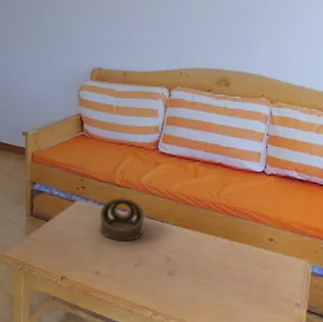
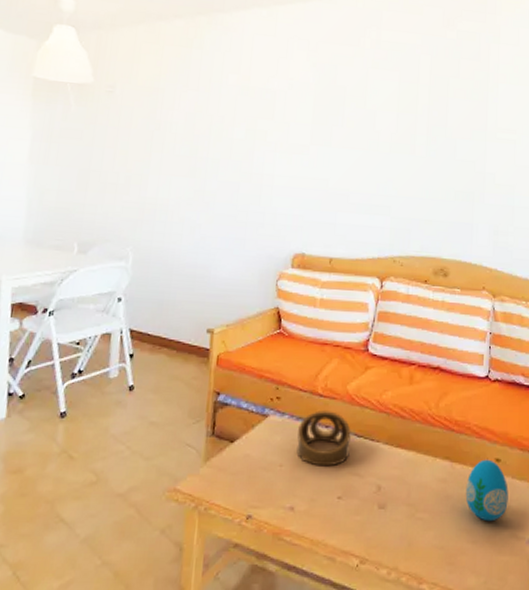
decorative egg: none [242,239,280,288] -> present [465,459,508,522]

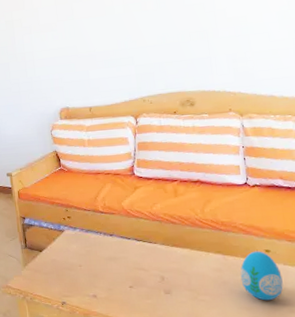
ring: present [296,411,351,467] -> none [88,223,133,265]

